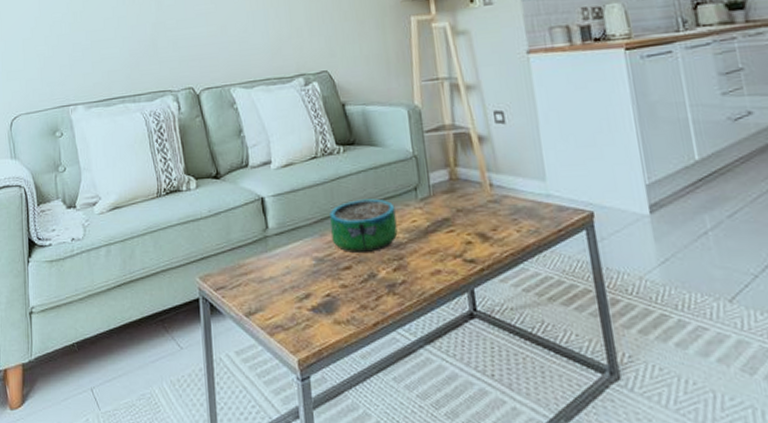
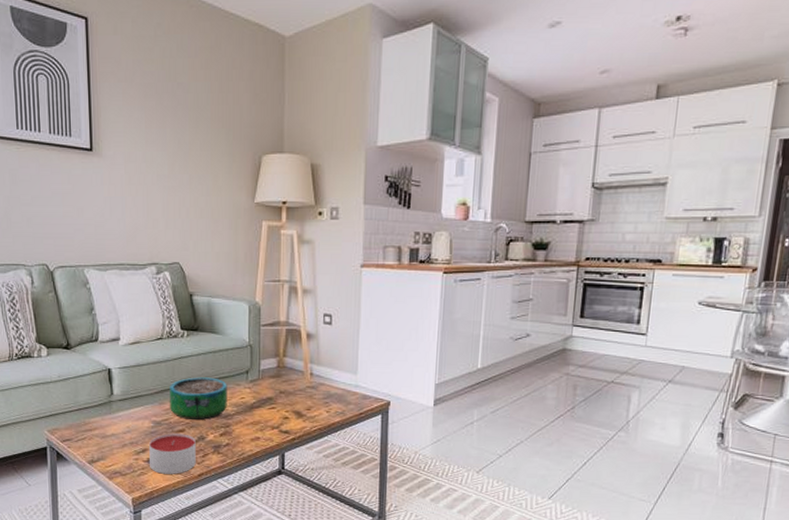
candle: none [312,271,369,325] -> present [148,433,196,474]

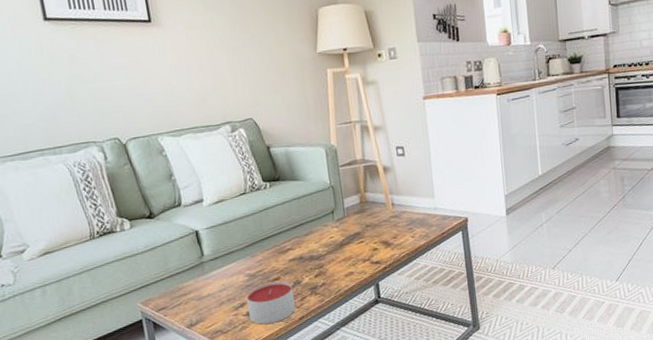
decorative bowl: present [170,377,227,420] -> none [259,223,318,267]

